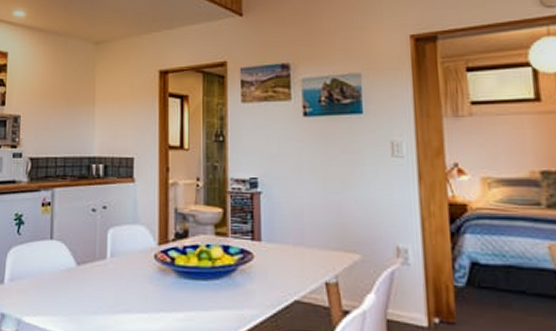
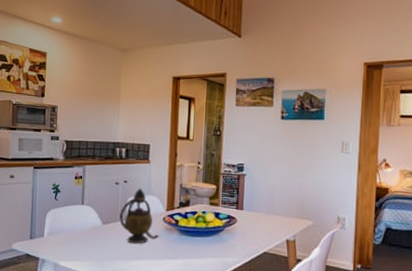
teapot: none [98,215,150,291] -> present [119,188,159,244]

